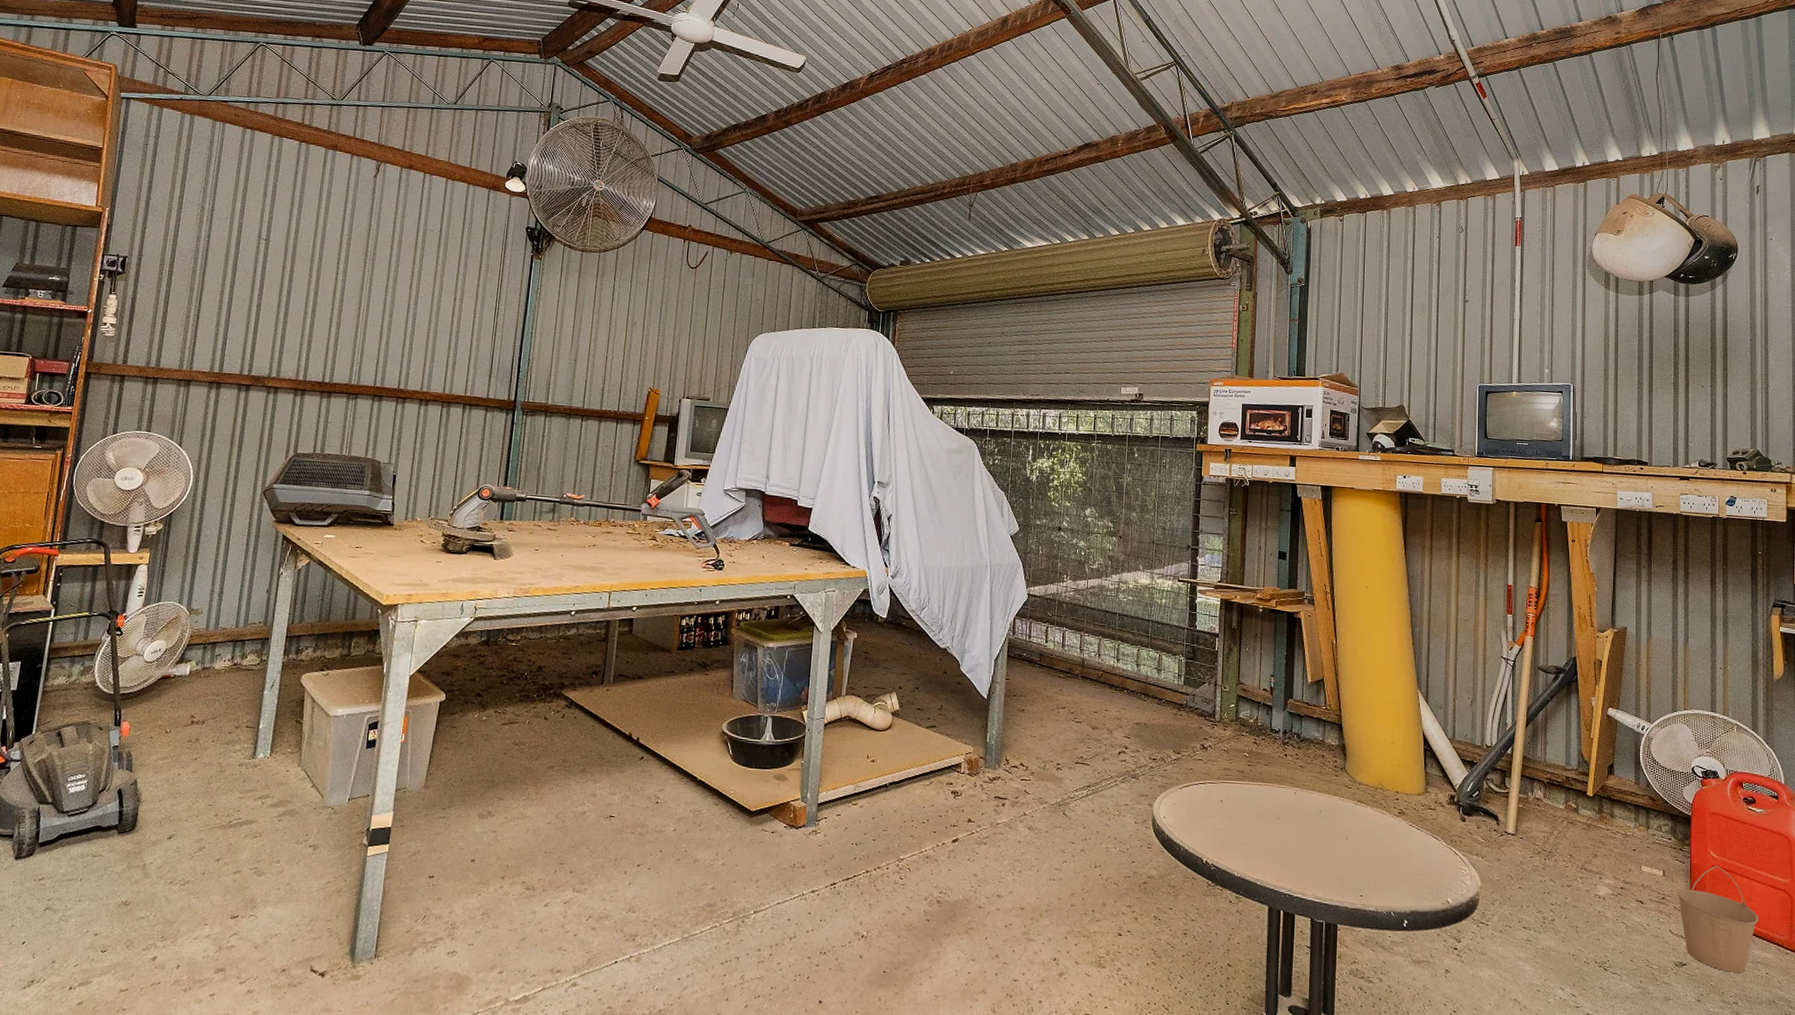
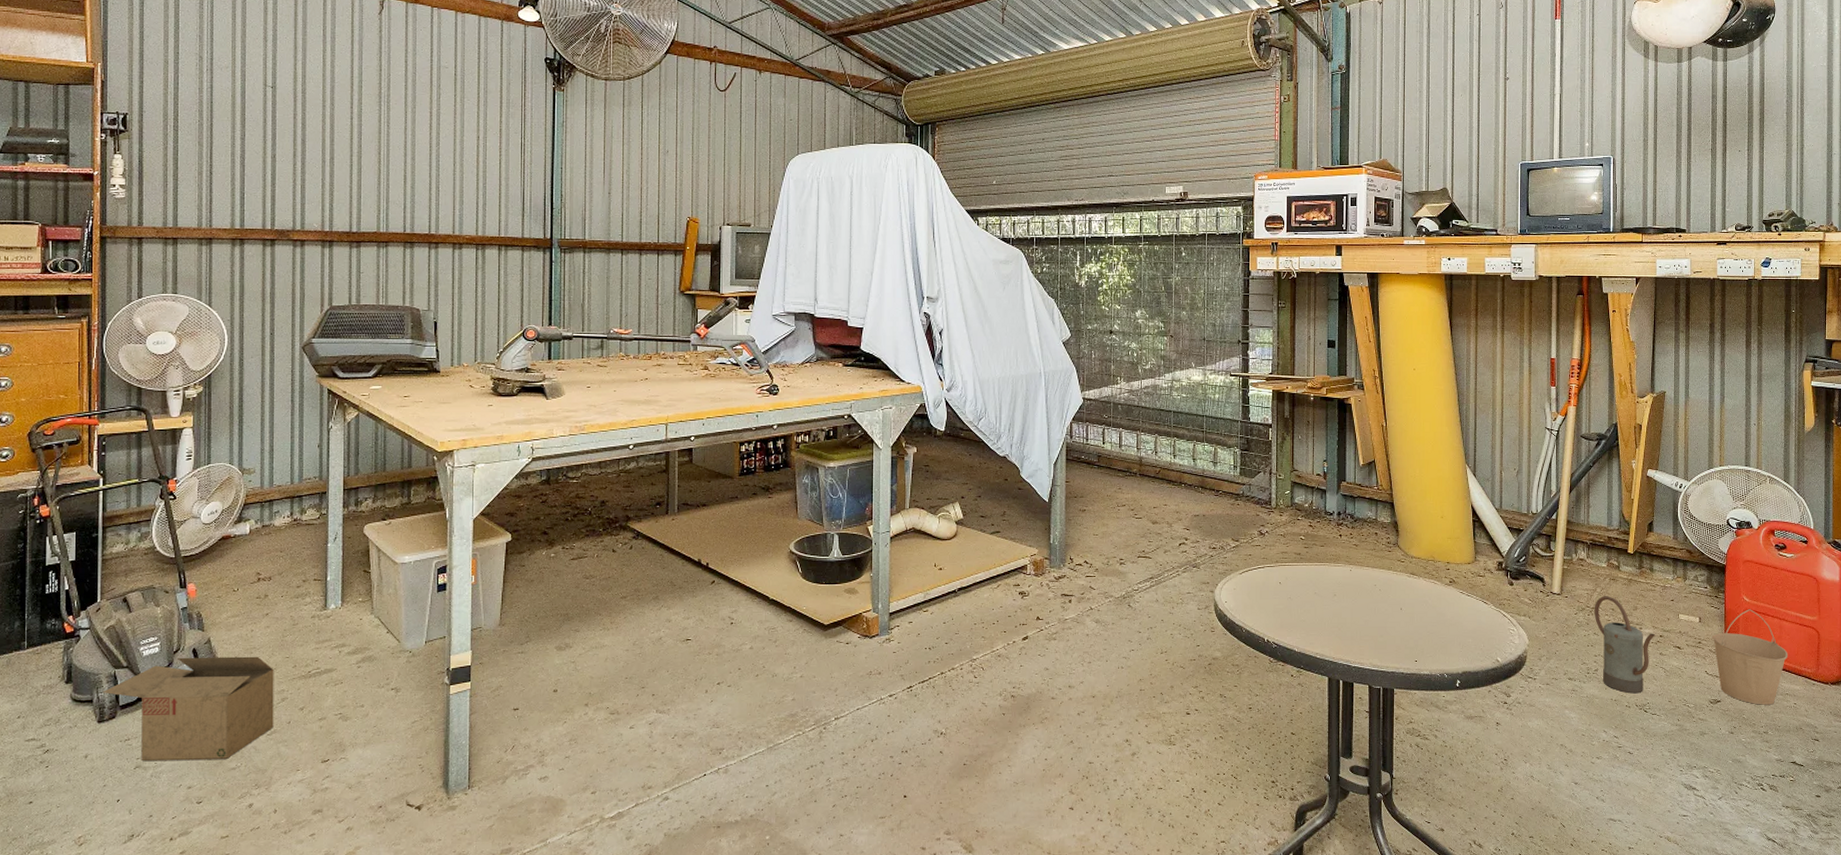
cardboard box: none [23,797,196,907] -> present [102,656,274,762]
watering can: none [1551,840,1616,949] -> present [1594,596,1655,694]

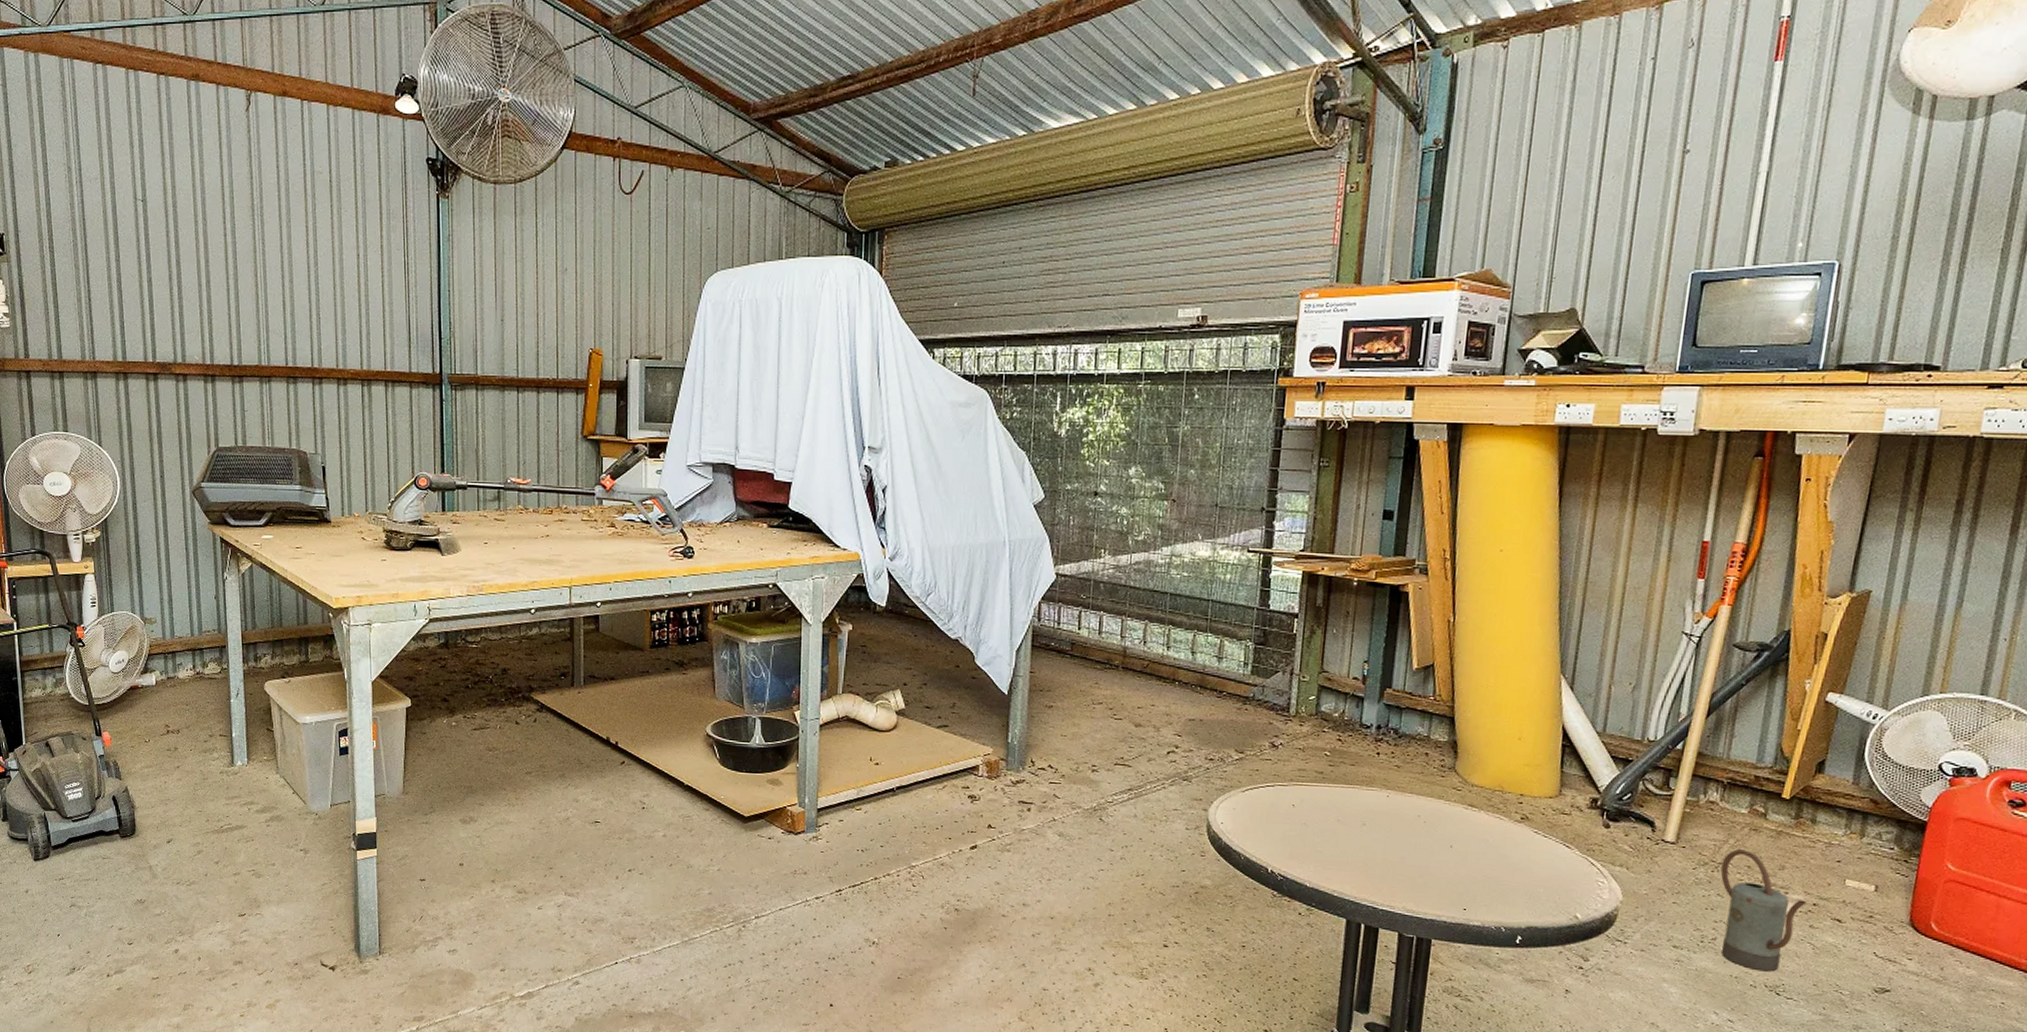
cardboard box: present [102,656,274,762] -> none [35,803,192,905]
bucket: present [1711,609,1788,705] -> none [1889,880,2004,1002]

